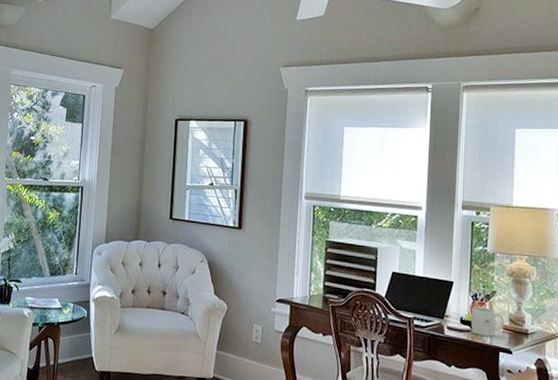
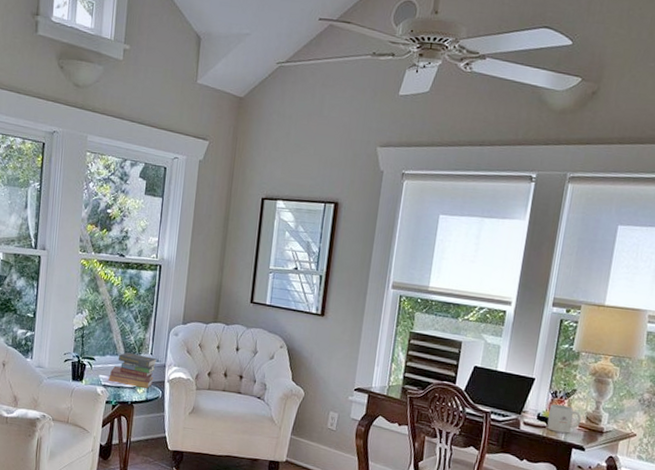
books: none [35,273,81,310] -> present [109,352,157,389]

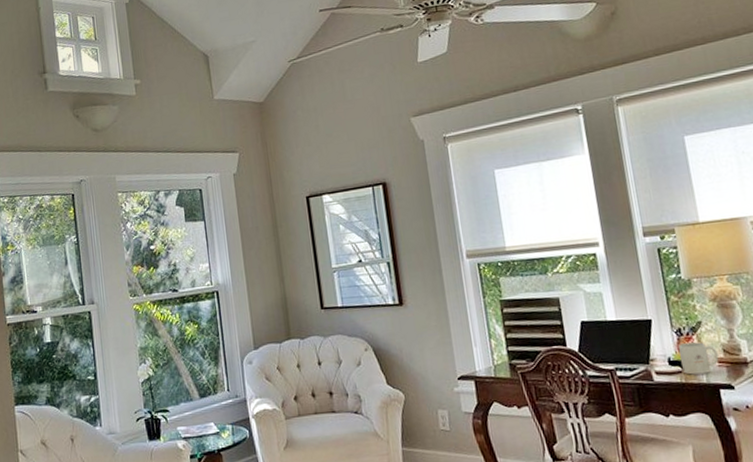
books: present [109,352,157,389] -> none [188,394,237,433]

